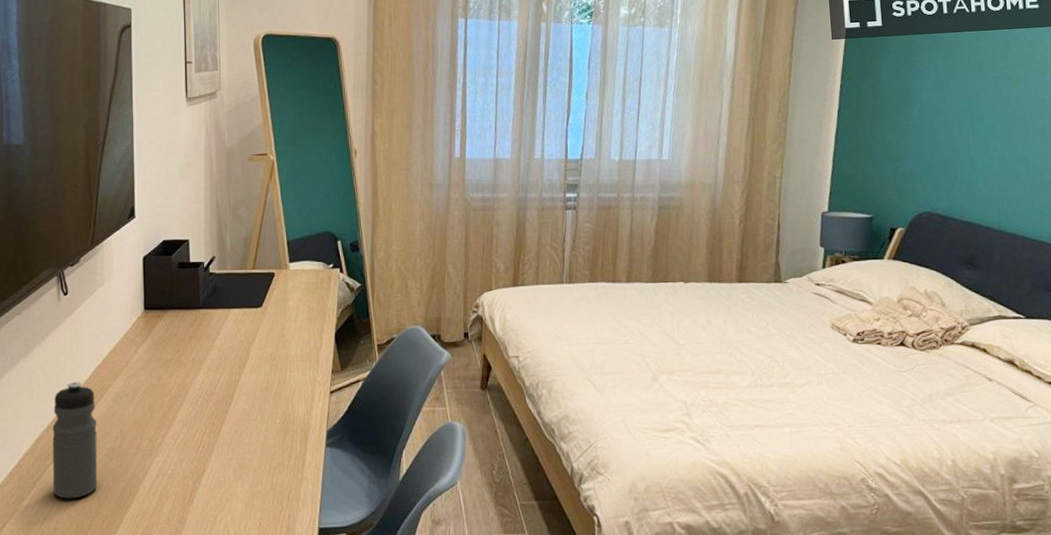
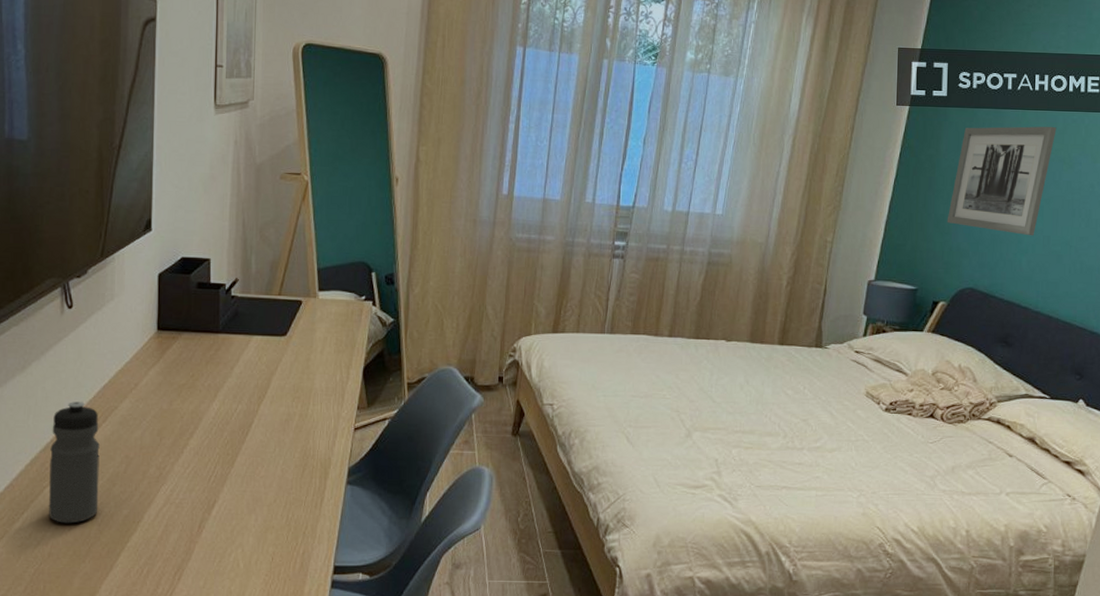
wall art: none [895,45,999,156] -> present [947,126,1057,236]

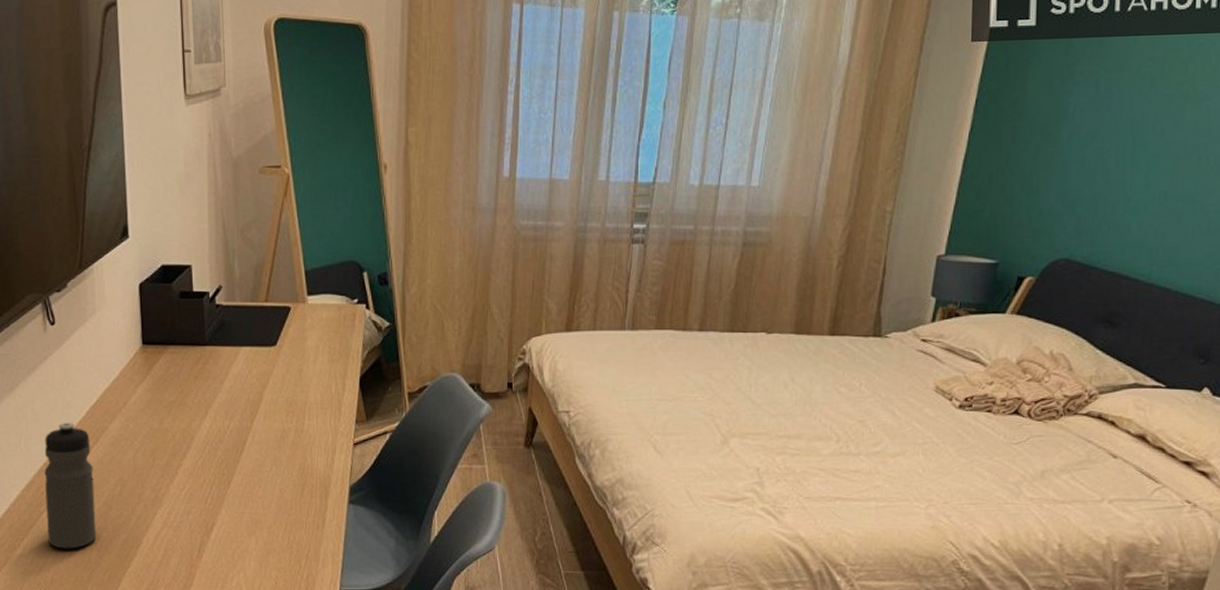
wall art: present [947,126,1057,236] -> none [1035,54,1179,192]

